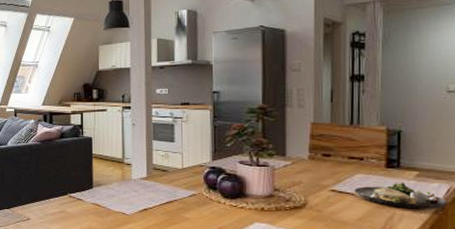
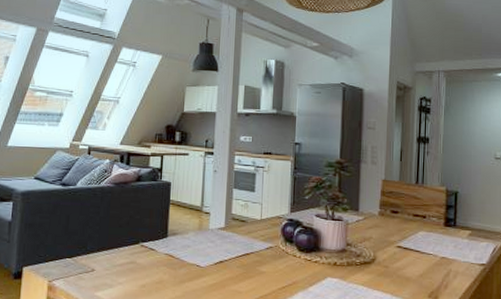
dinner plate: present [352,182,446,209] -> none [416,240,493,267]

